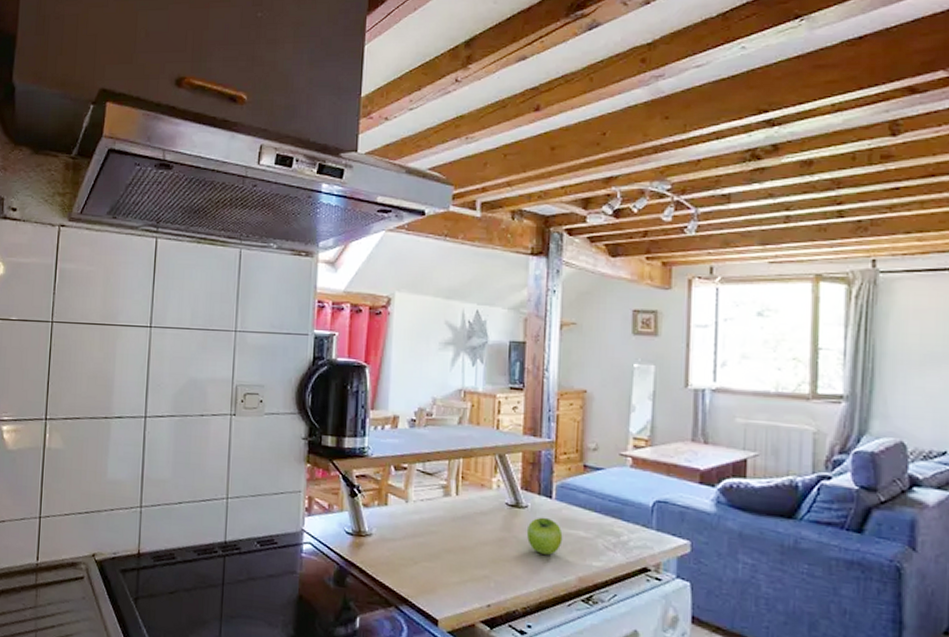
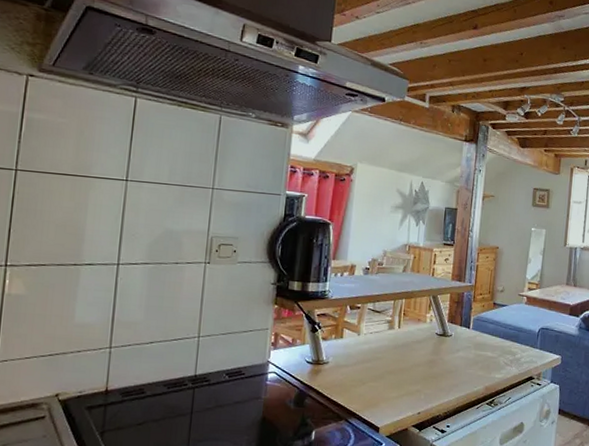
fruit: present [526,517,563,555] -> none [450,343,476,371]

